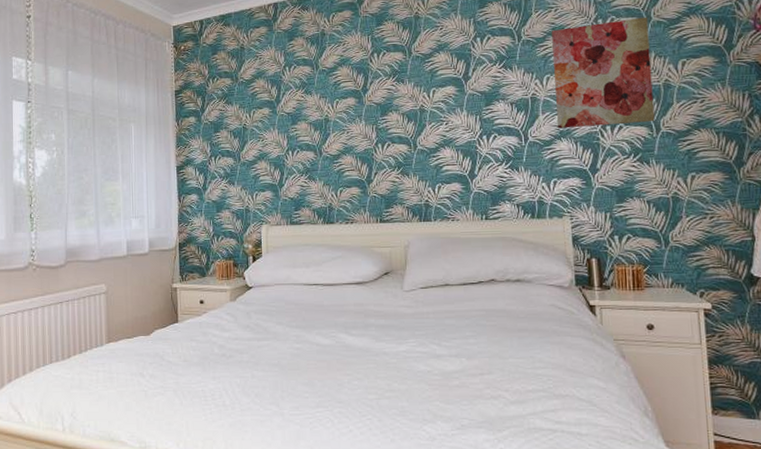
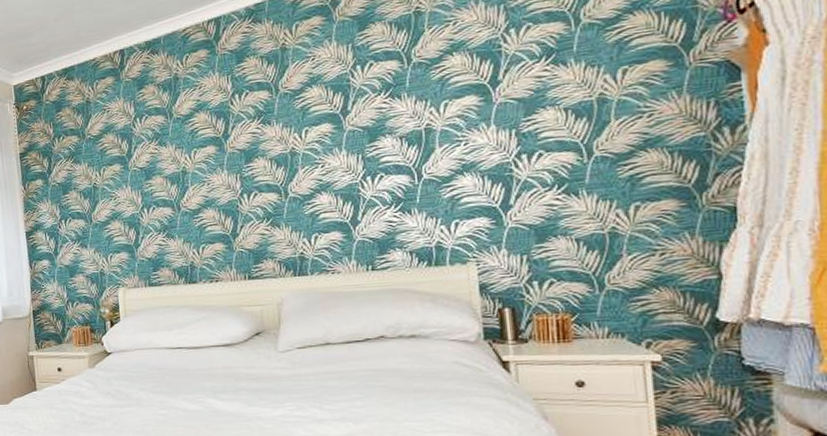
wall art: present [552,17,655,129] -> none [450,19,586,162]

